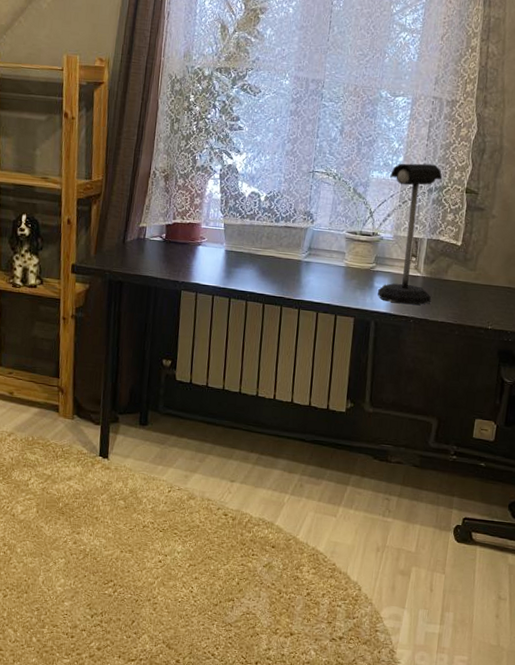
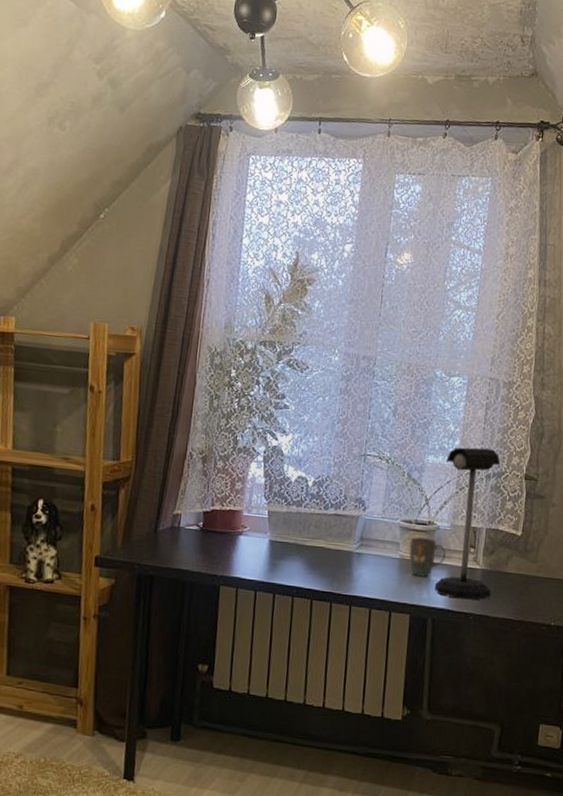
mug: none [353,246,389,284] -> present [409,536,446,577]

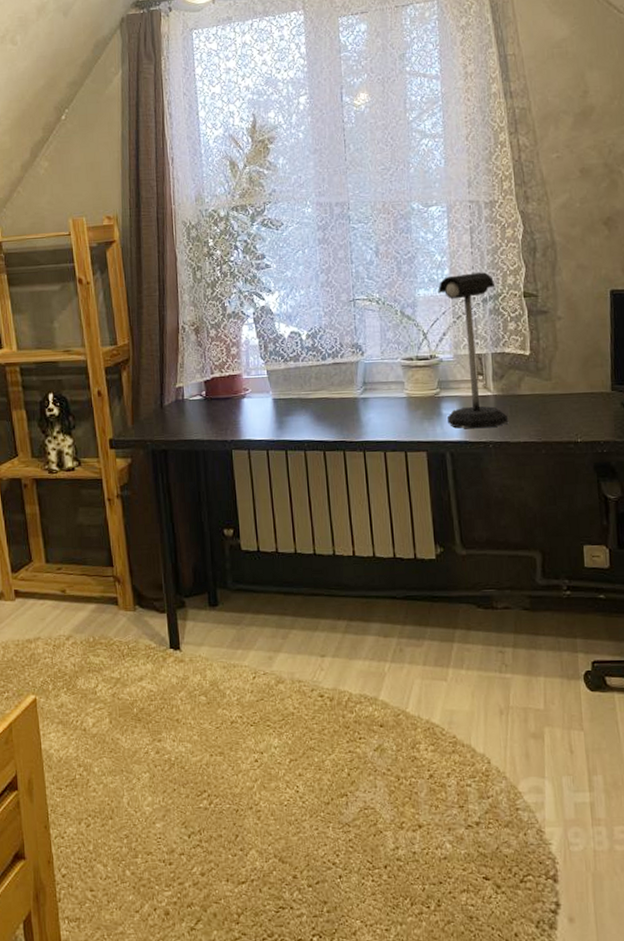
mug: present [409,536,446,577] -> none [414,372,454,412]

